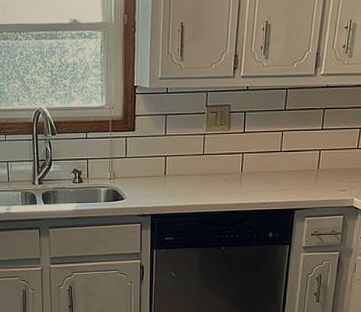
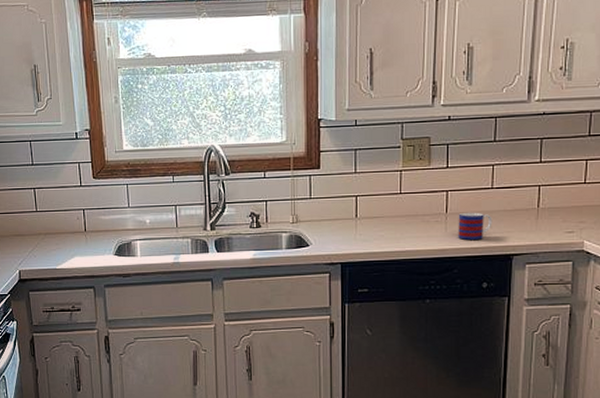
mug: none [250,172,280,196] -> present [458,212,493,240]

